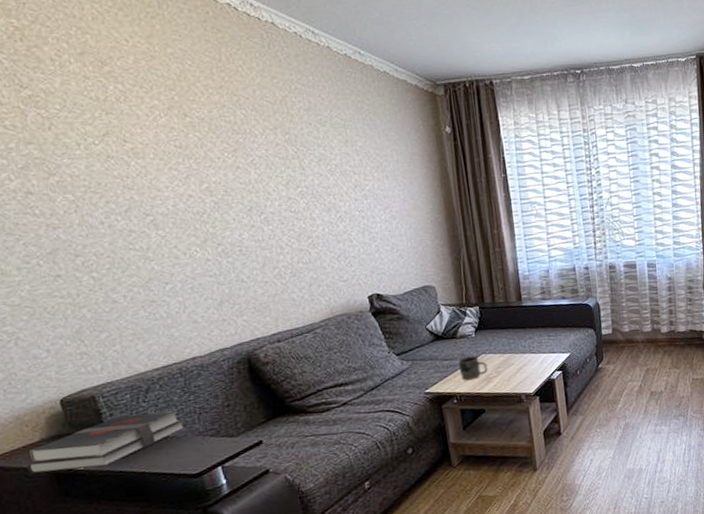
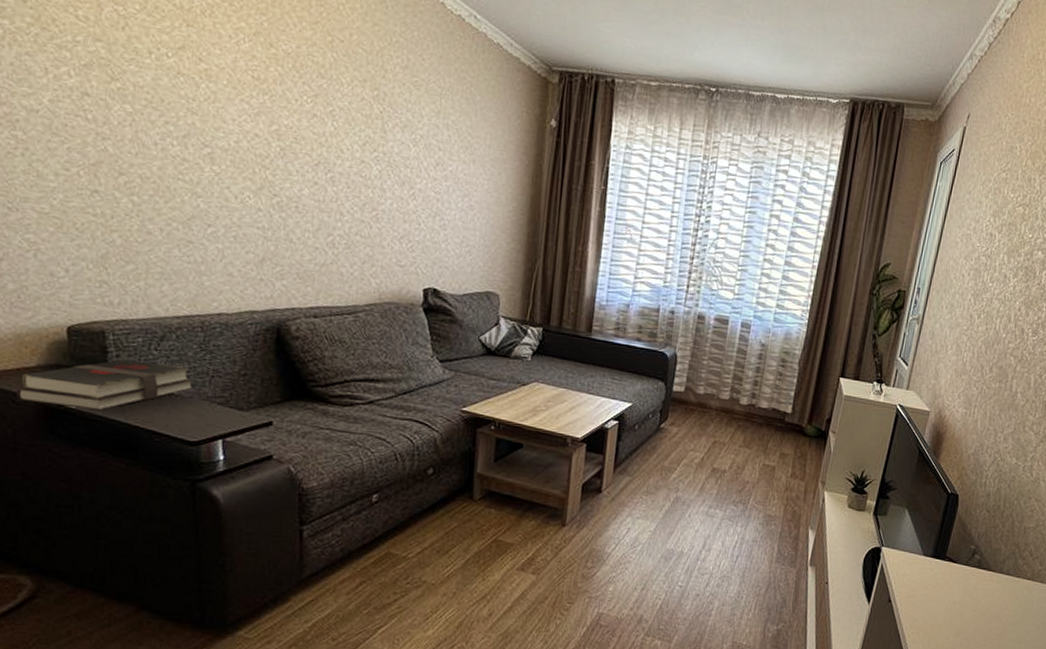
mug: present [458,356,488,381] -> none [504,381,537,409]

